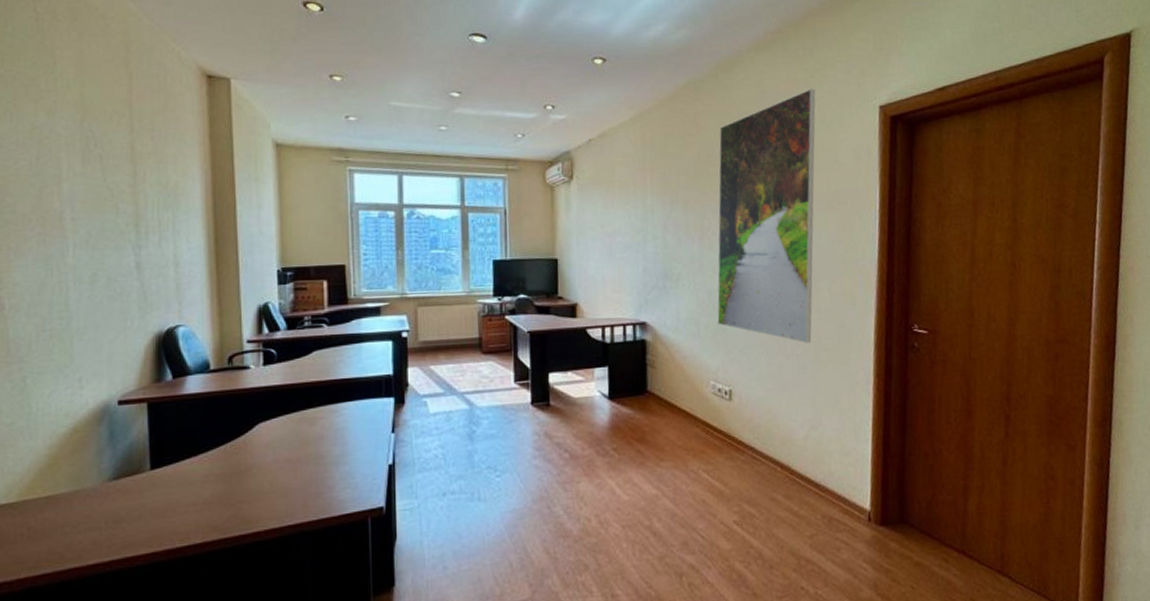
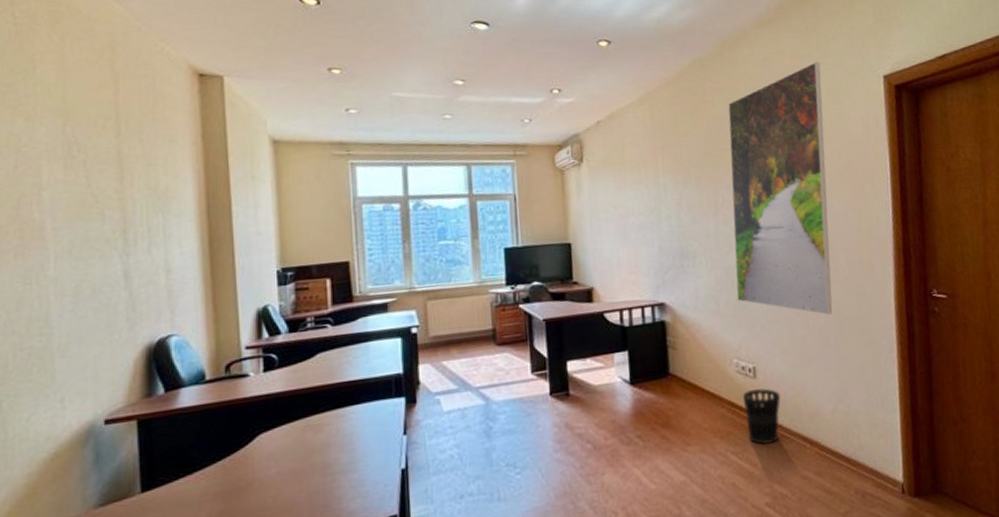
wastebasket: none [717,411,755,465] -> present [742,388,781,445]

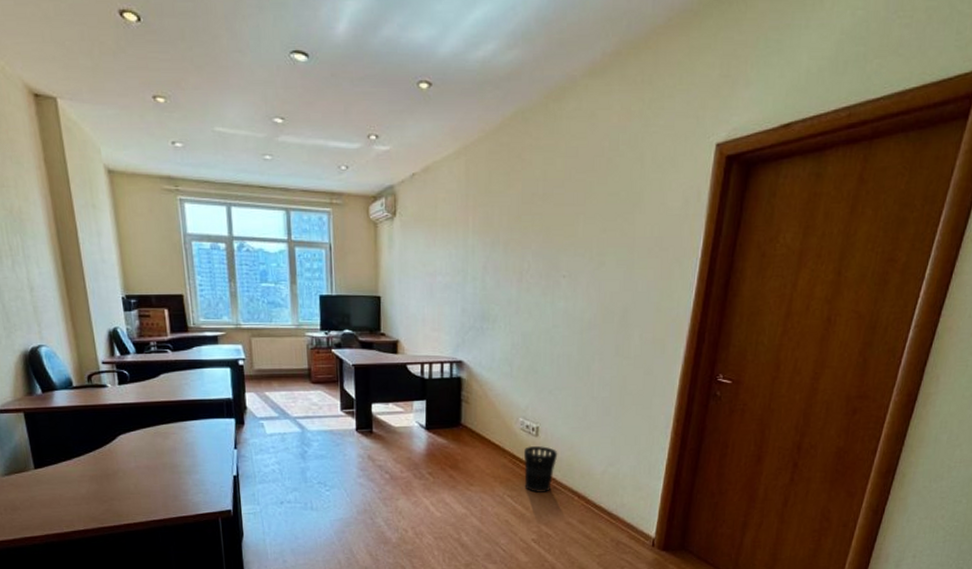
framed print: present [728,61,832,315] -> none [530,122,650,387]

